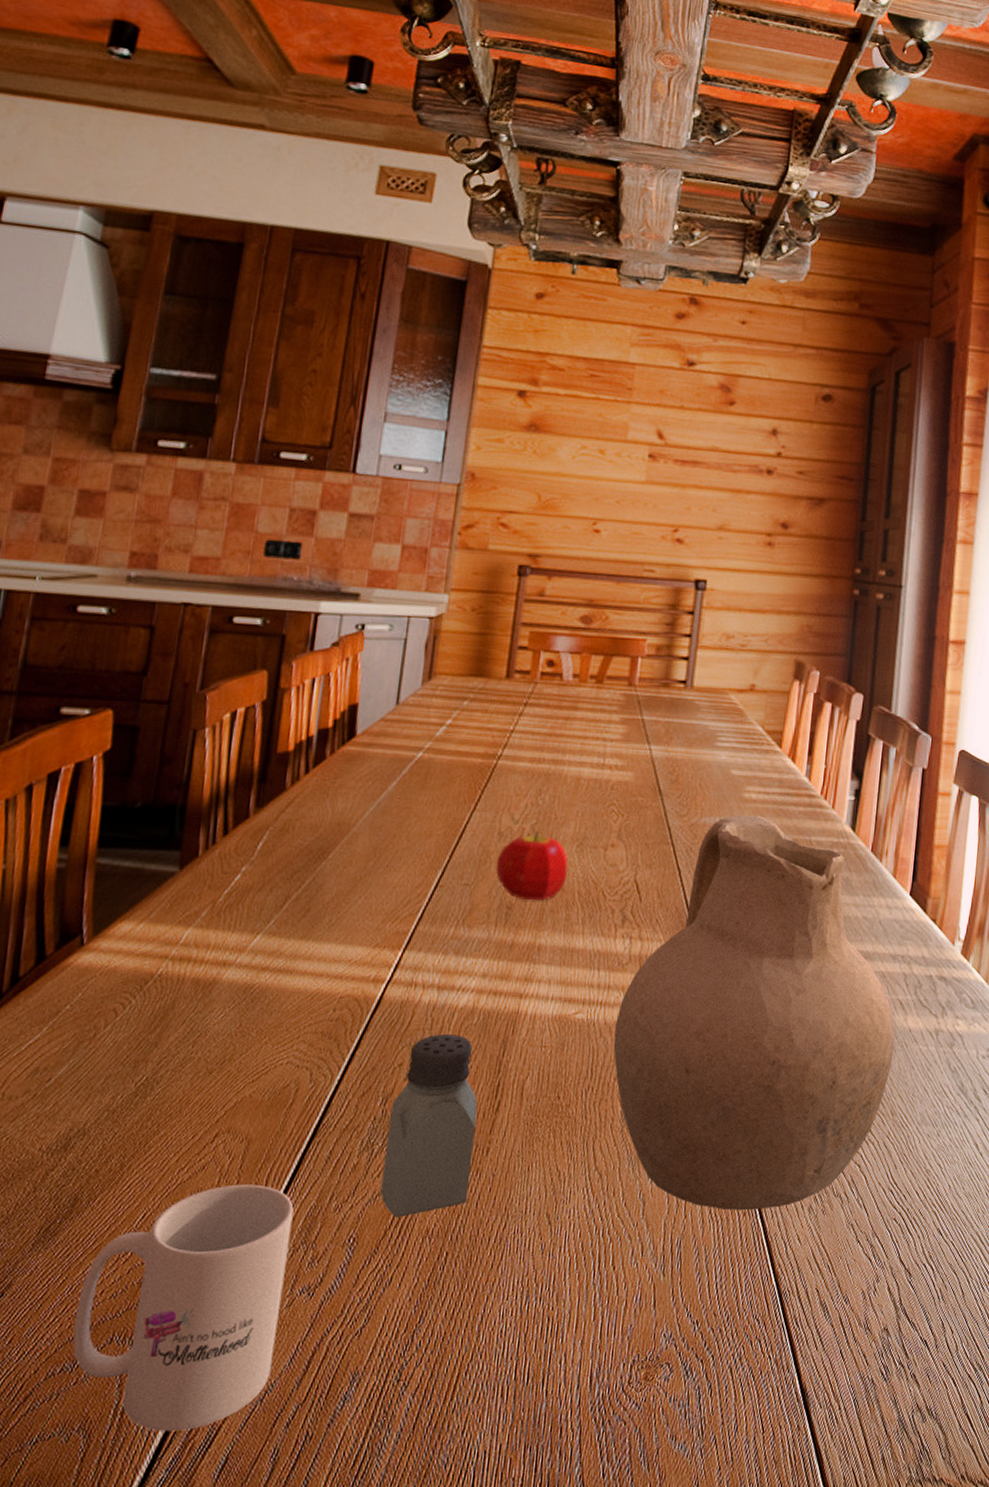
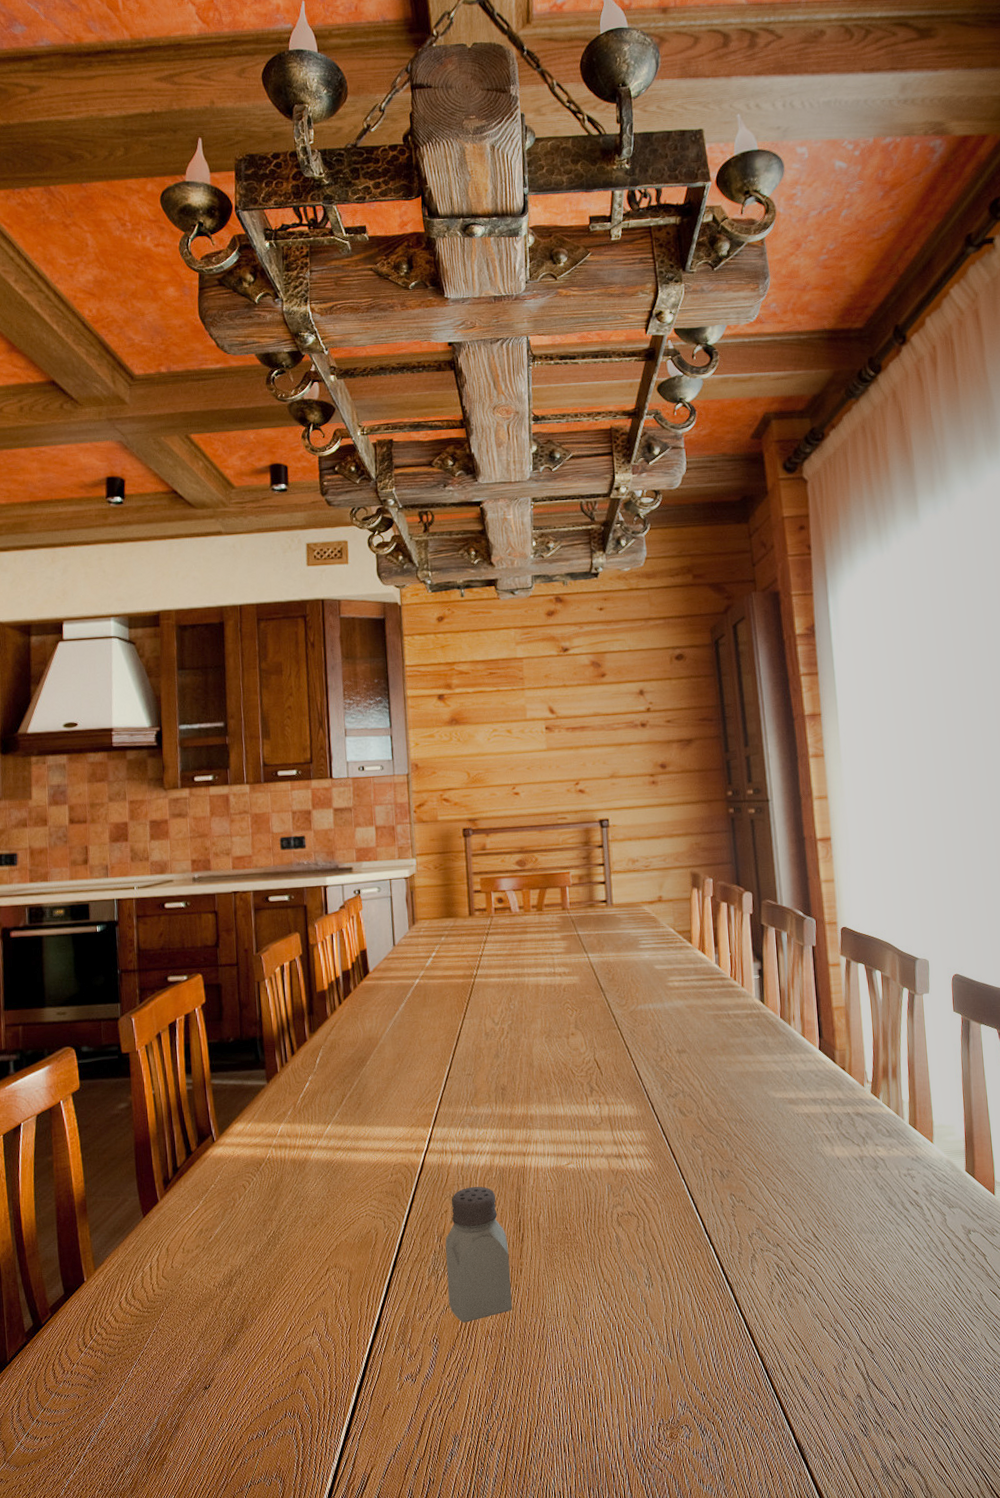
mug: present [72,1184,294,1432] -> none [258,1303,397,1479]
fruit: present [495,832,568,901] -> none [487,1030,542,1082]
ceramic pitcher: present [613,815,895,1211] -> none [599,998,828,1308]

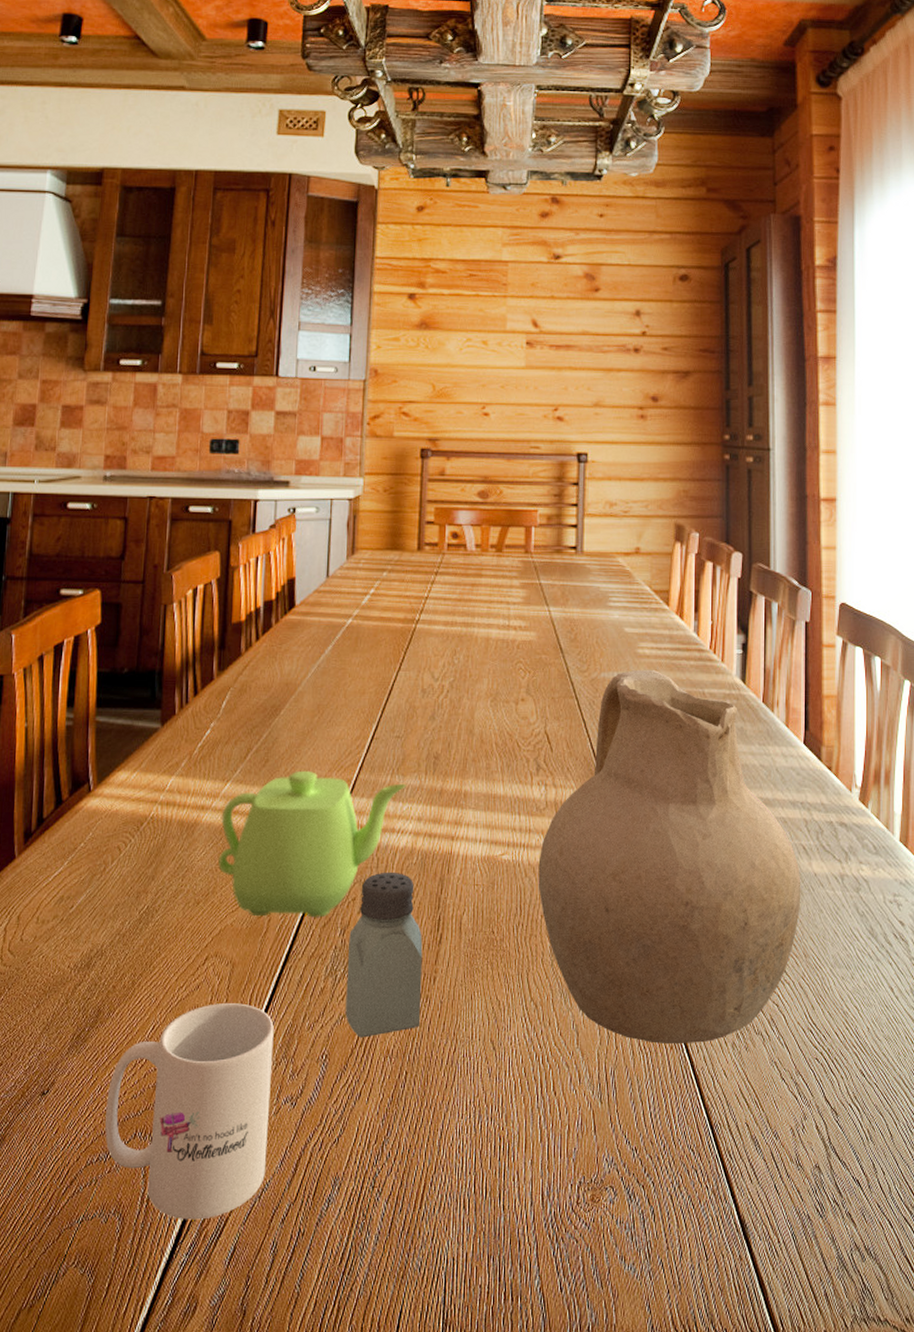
mug: none [258,1303,397,1479] -> present [105,1003,274,1220]
teapot: none [326,1109,480,1232] -> present [218,770,406,918]
ceramic pitcher: none [599,998,828,1308] -> present [538,669,801,1045]

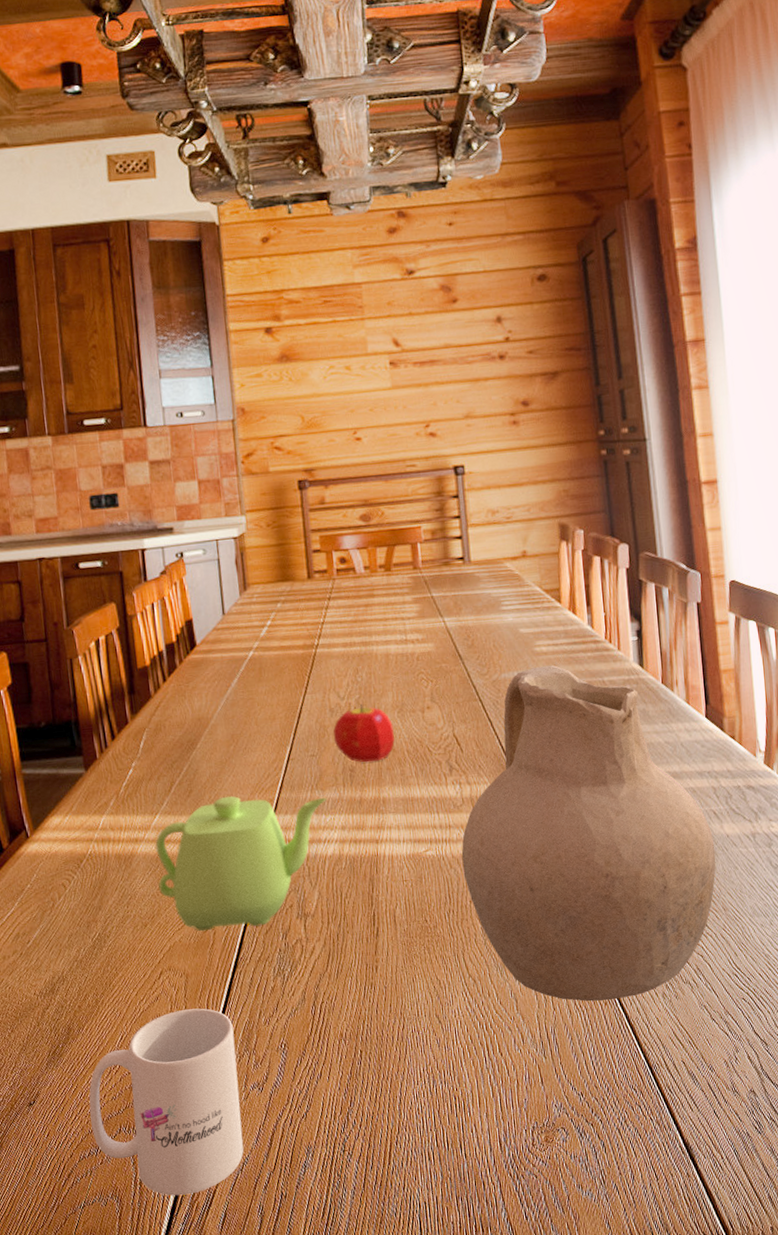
saltshaker: present [345,872,423,1038] -> none [291,878,368,1026]
fruit: none [421,688,484,751] -> present [333,704,395,763]

